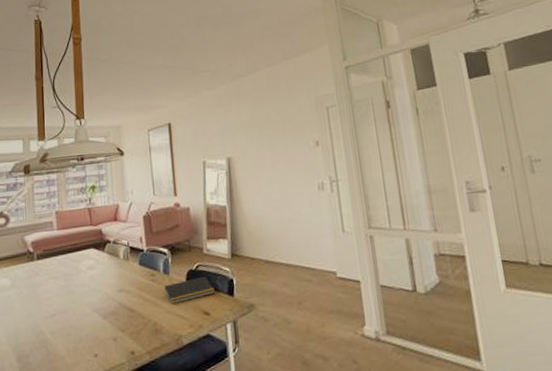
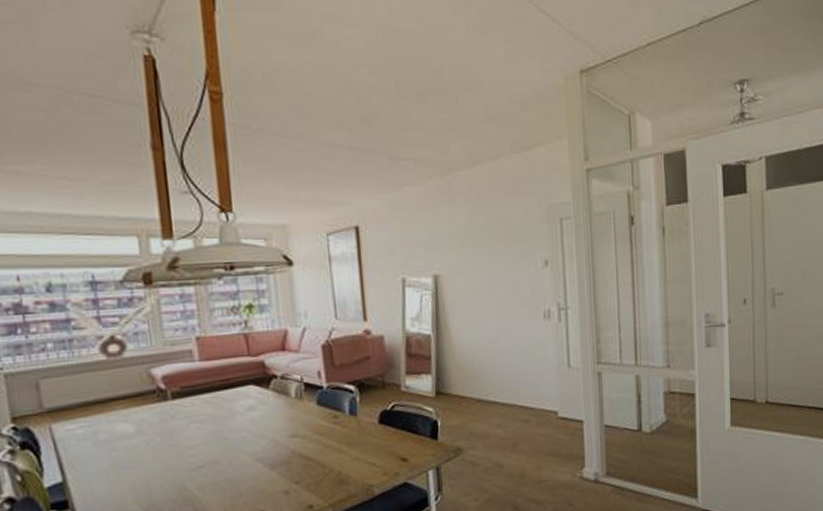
notepad: present [163,276,215,305] -> none [350,417,415,451]

